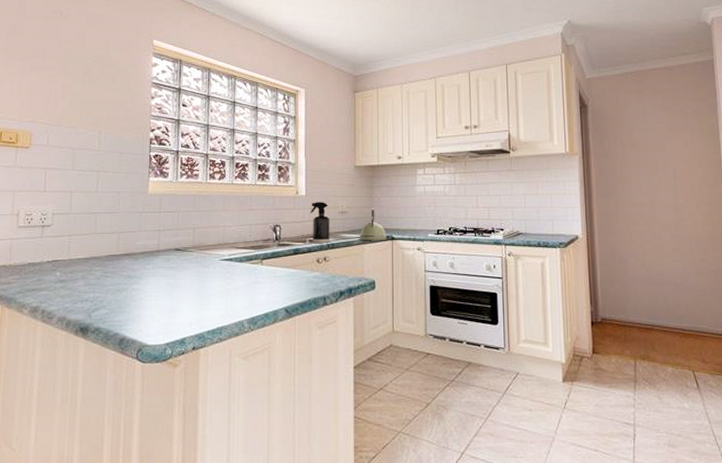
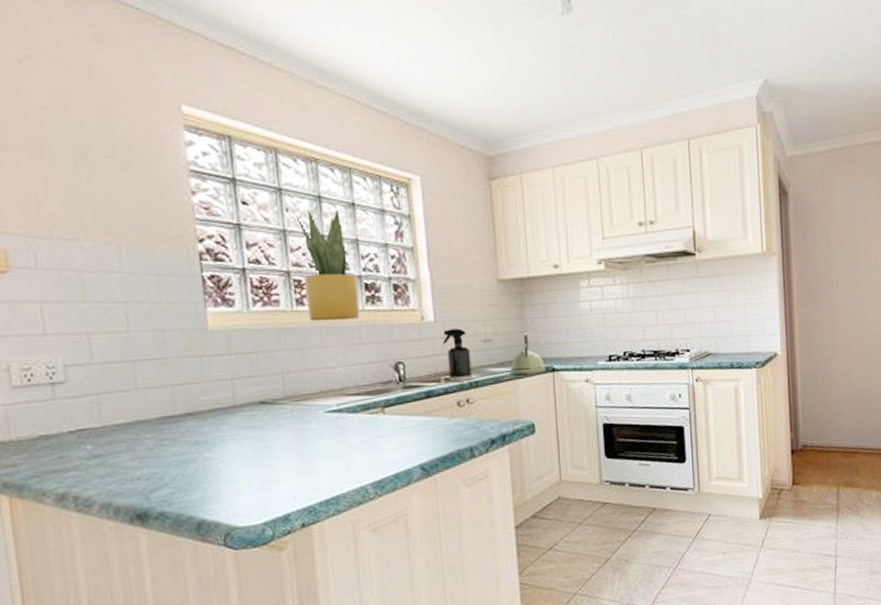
planter: none [216,110,254,191] -> present [294,209,360,322]

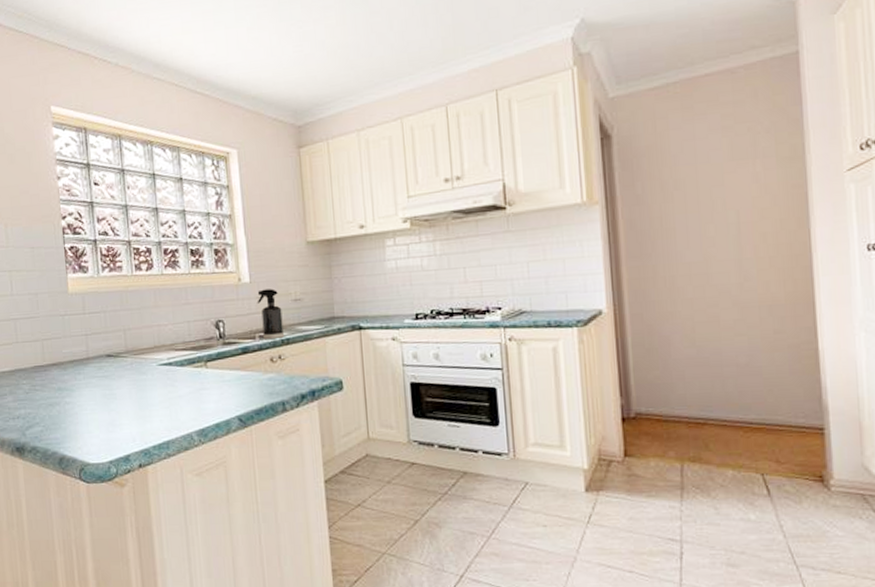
planter: present [294,209,360,322] -> none [134,185,187,284]
kettle: present [510,332,547,376] -> none [319,291,354,333]

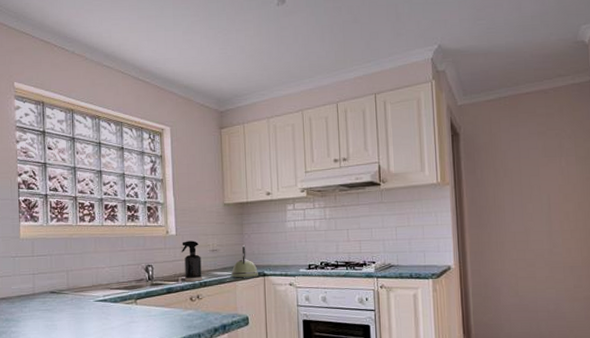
kettle: none [319,291,354,333] -> present [231,244,259,278]

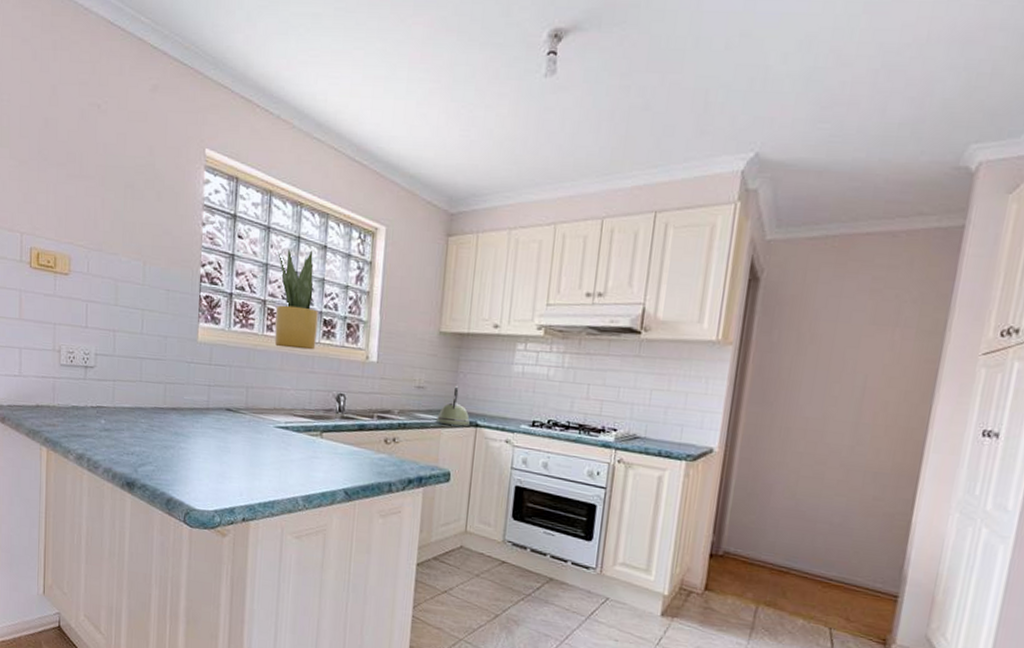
planter: none [82,152,124,233] -> present [274,247,319,350]
spray bottle: present [181,241,202,282] -> none [380,371,404,422]

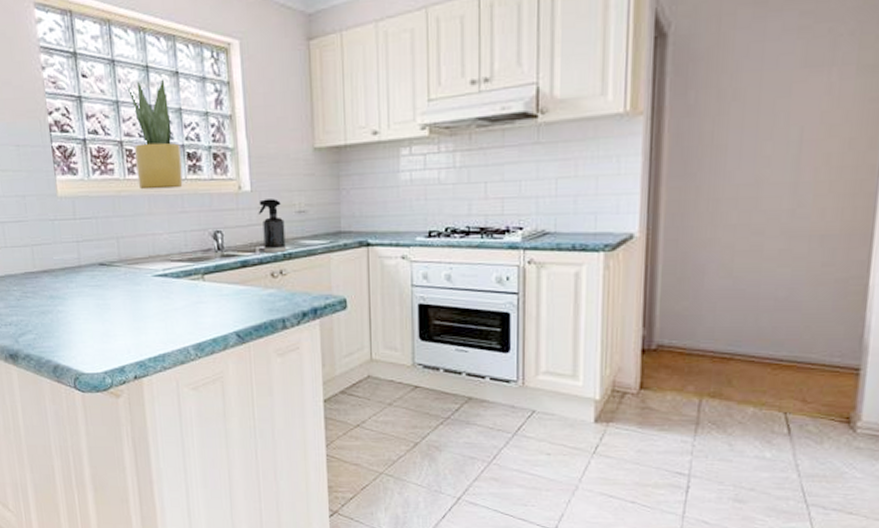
spray bottle: none [380,371,404,422] -> present [258,199,286,253]
kettle: present [436,385,471,427] -> none [324,203,361,249]

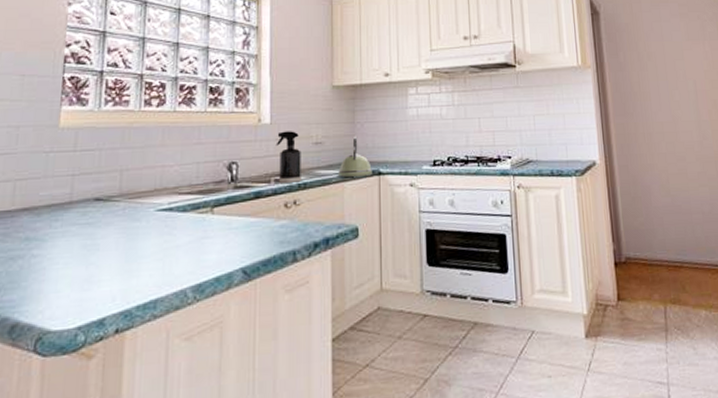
planter: present [125,79,183,190] -> none [154,19,204,121]
kettle: none [324,203,361,249] -> present [338,136,373,178]

